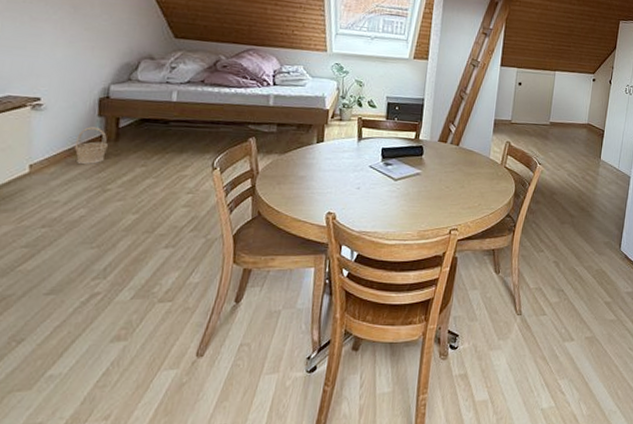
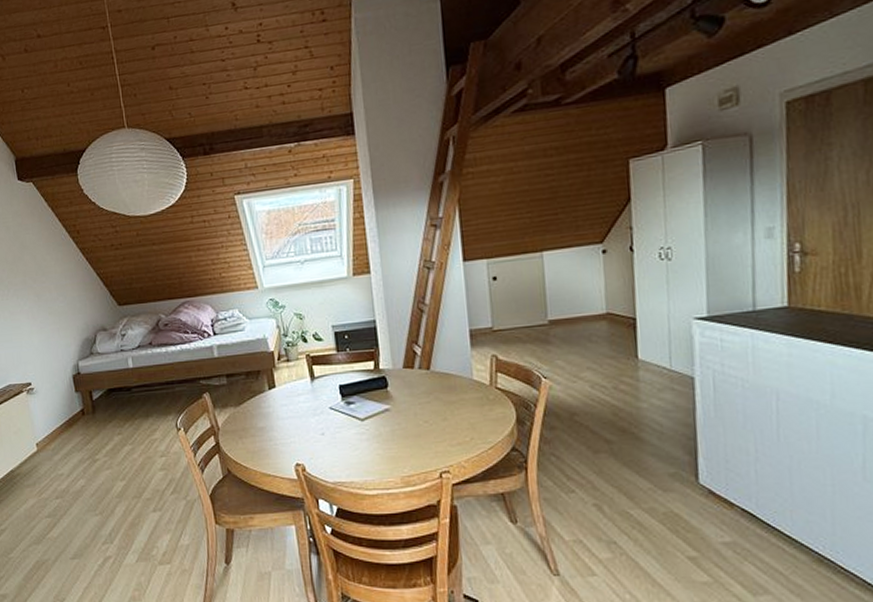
basket: present [74,127,109,164] -> none [63,402,89,438]

